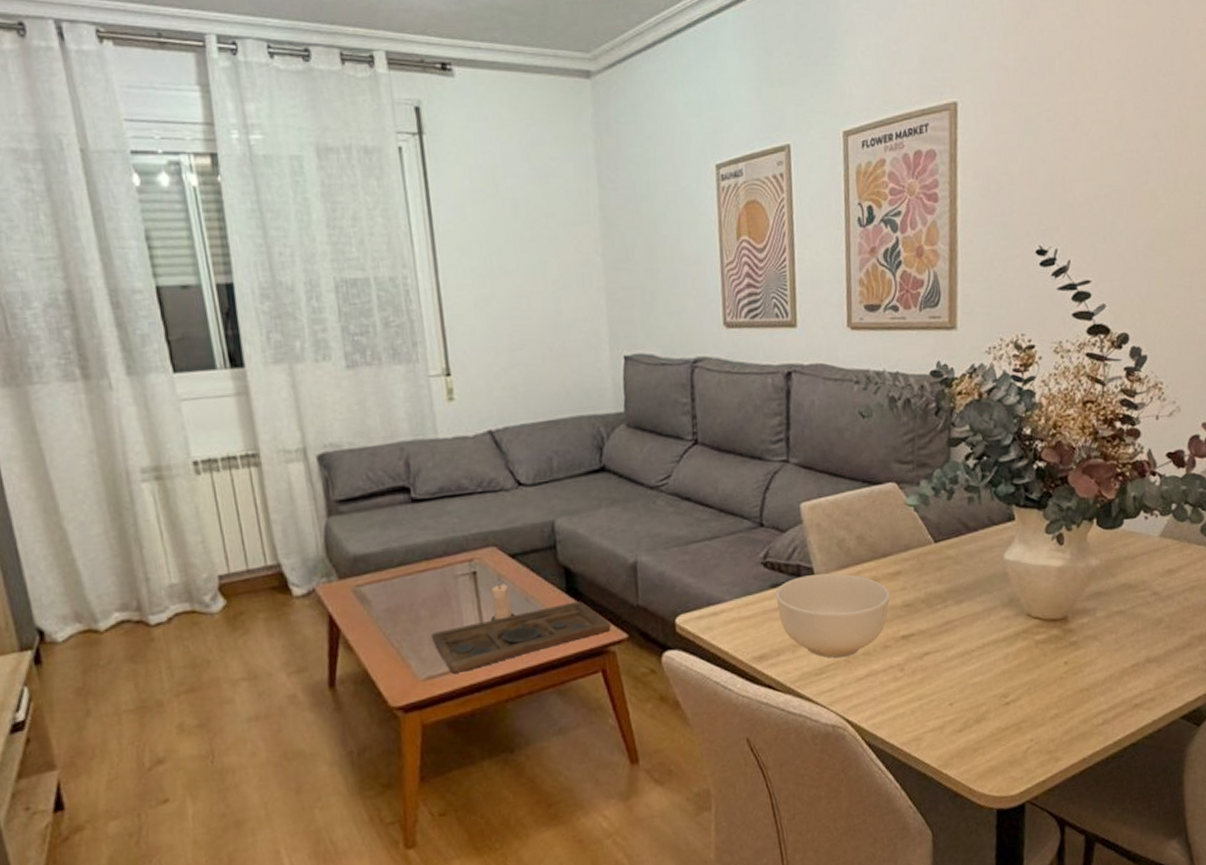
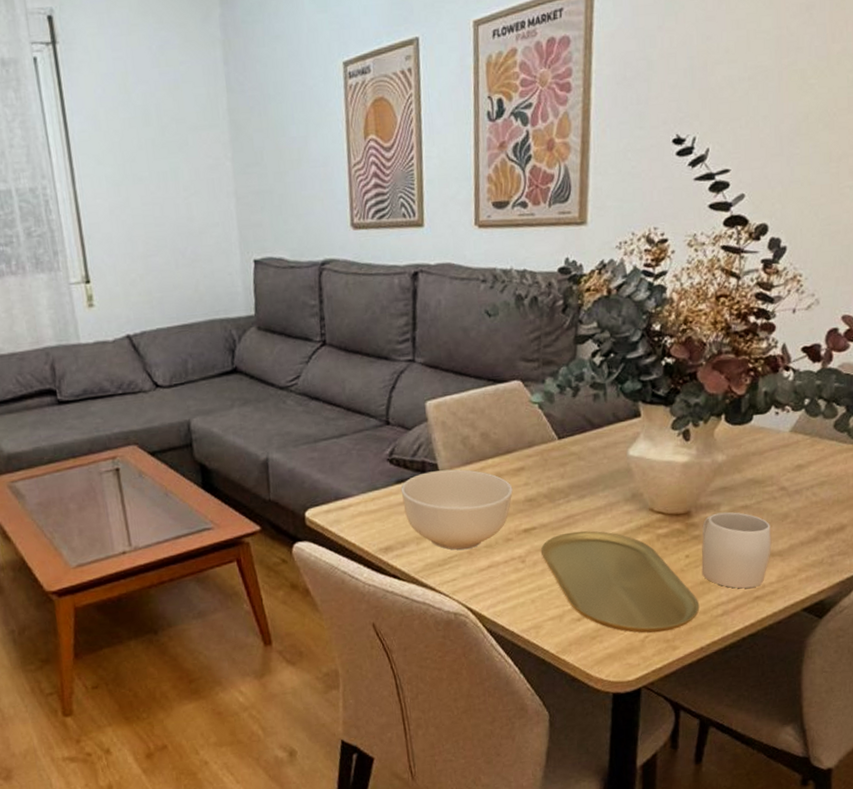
decorative tray: present [430,601,611,673] -> none [79,495,245,562]
candle: present [491,584,515,621] -> none [133,479,156,514]
placemat: none [920,637,1081,744] -> present [541,531,700,633]
mug: none [1079,617,1148,697] -> present [701,511,772,589]

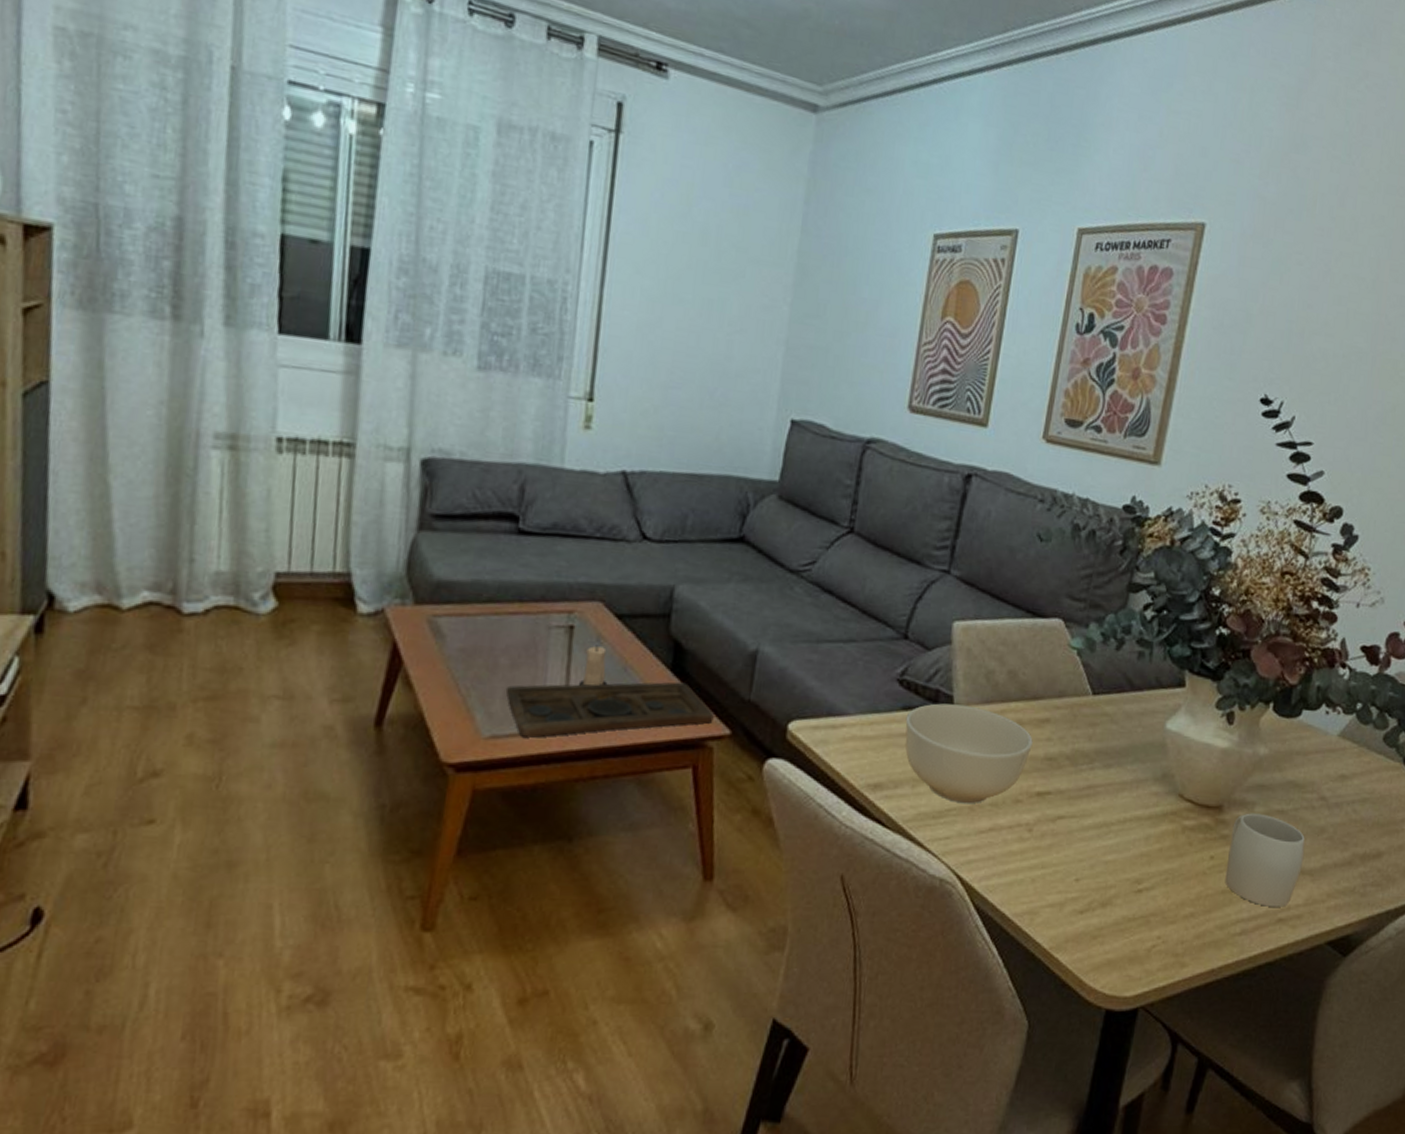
decorative tray: none [79,495,245,562] -> present [505,681,714,738]
candle: none [133,479,156,514] -> present [579,645,608,687]
placemat: present [541,531,700,633] -> none [1052,805,1218,943]

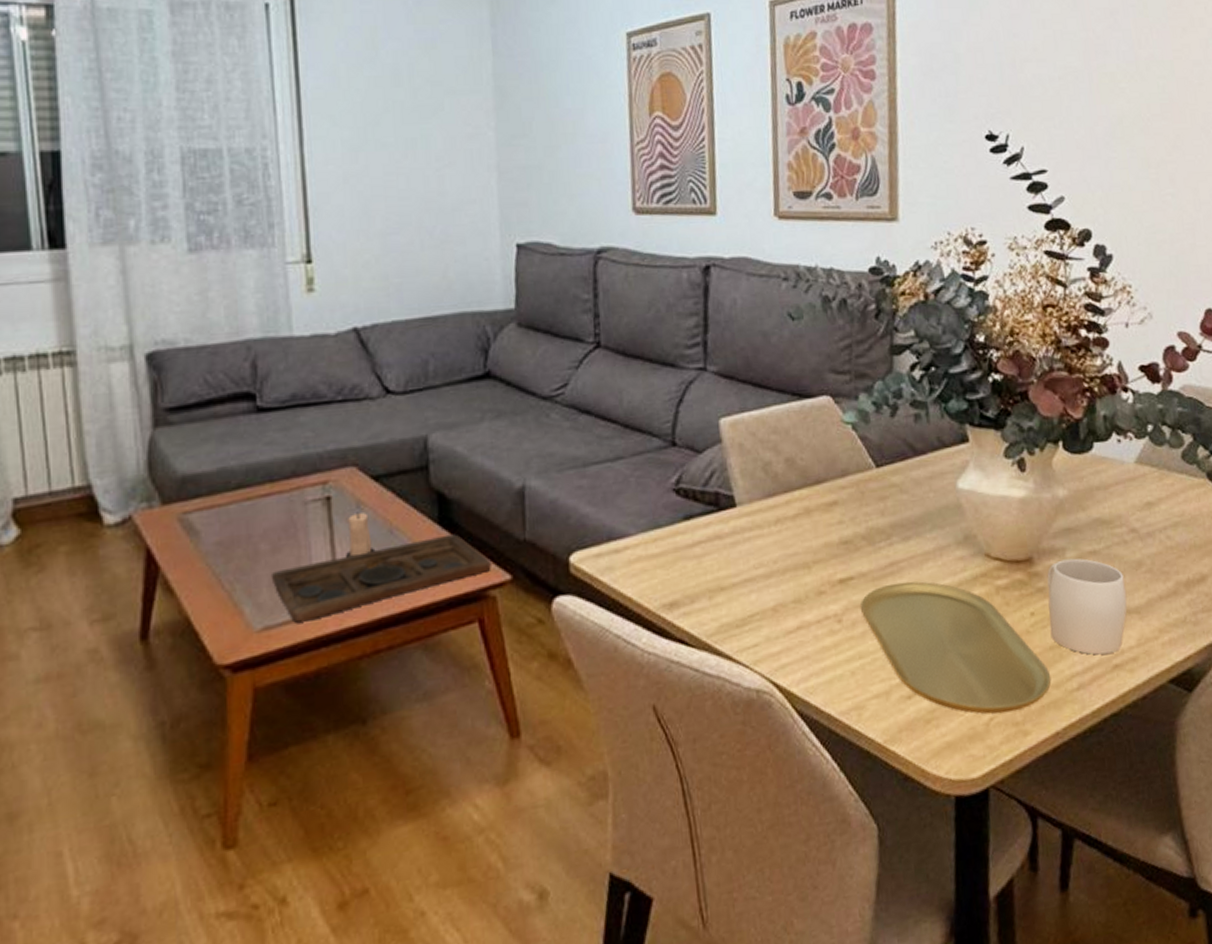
bowl: present [905,703,1033,804] -> none [689,502,825,607]
placemat: none [1052,805,1218,943] -> present [861,581,1052,714]

